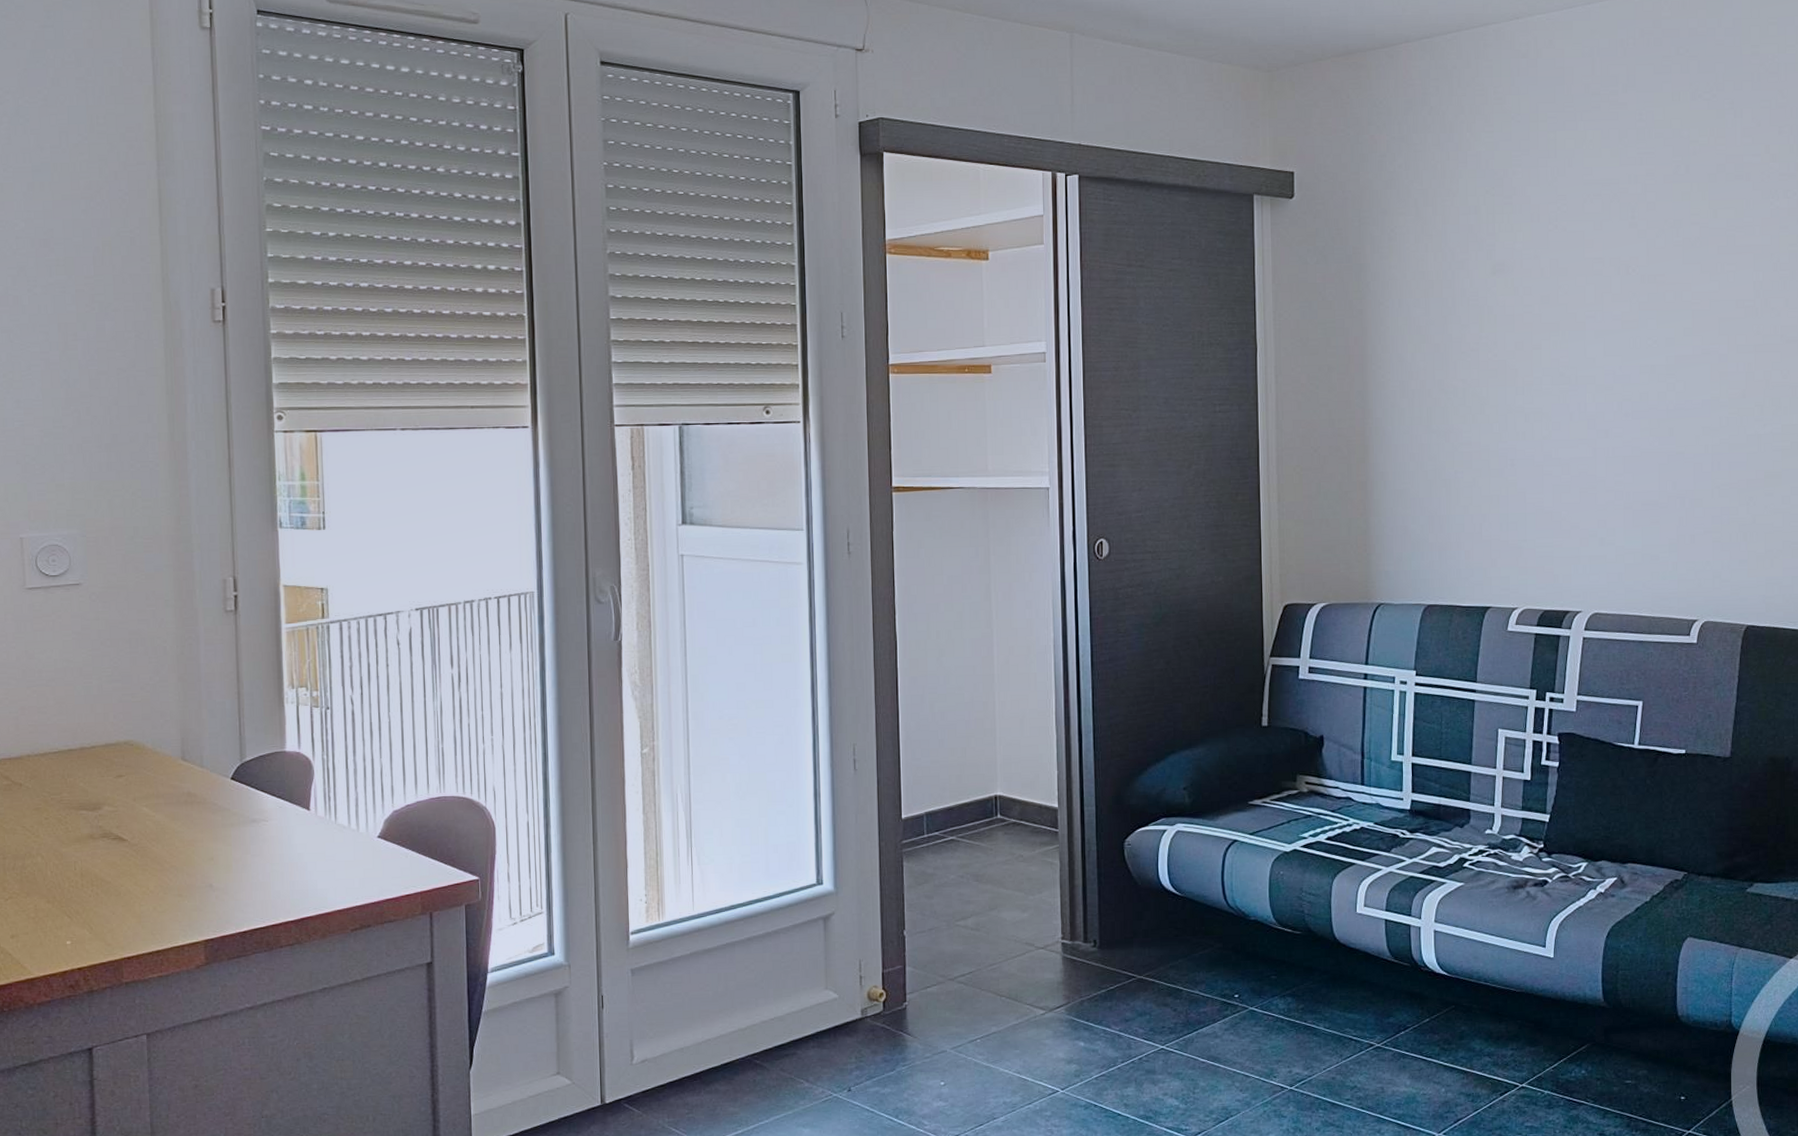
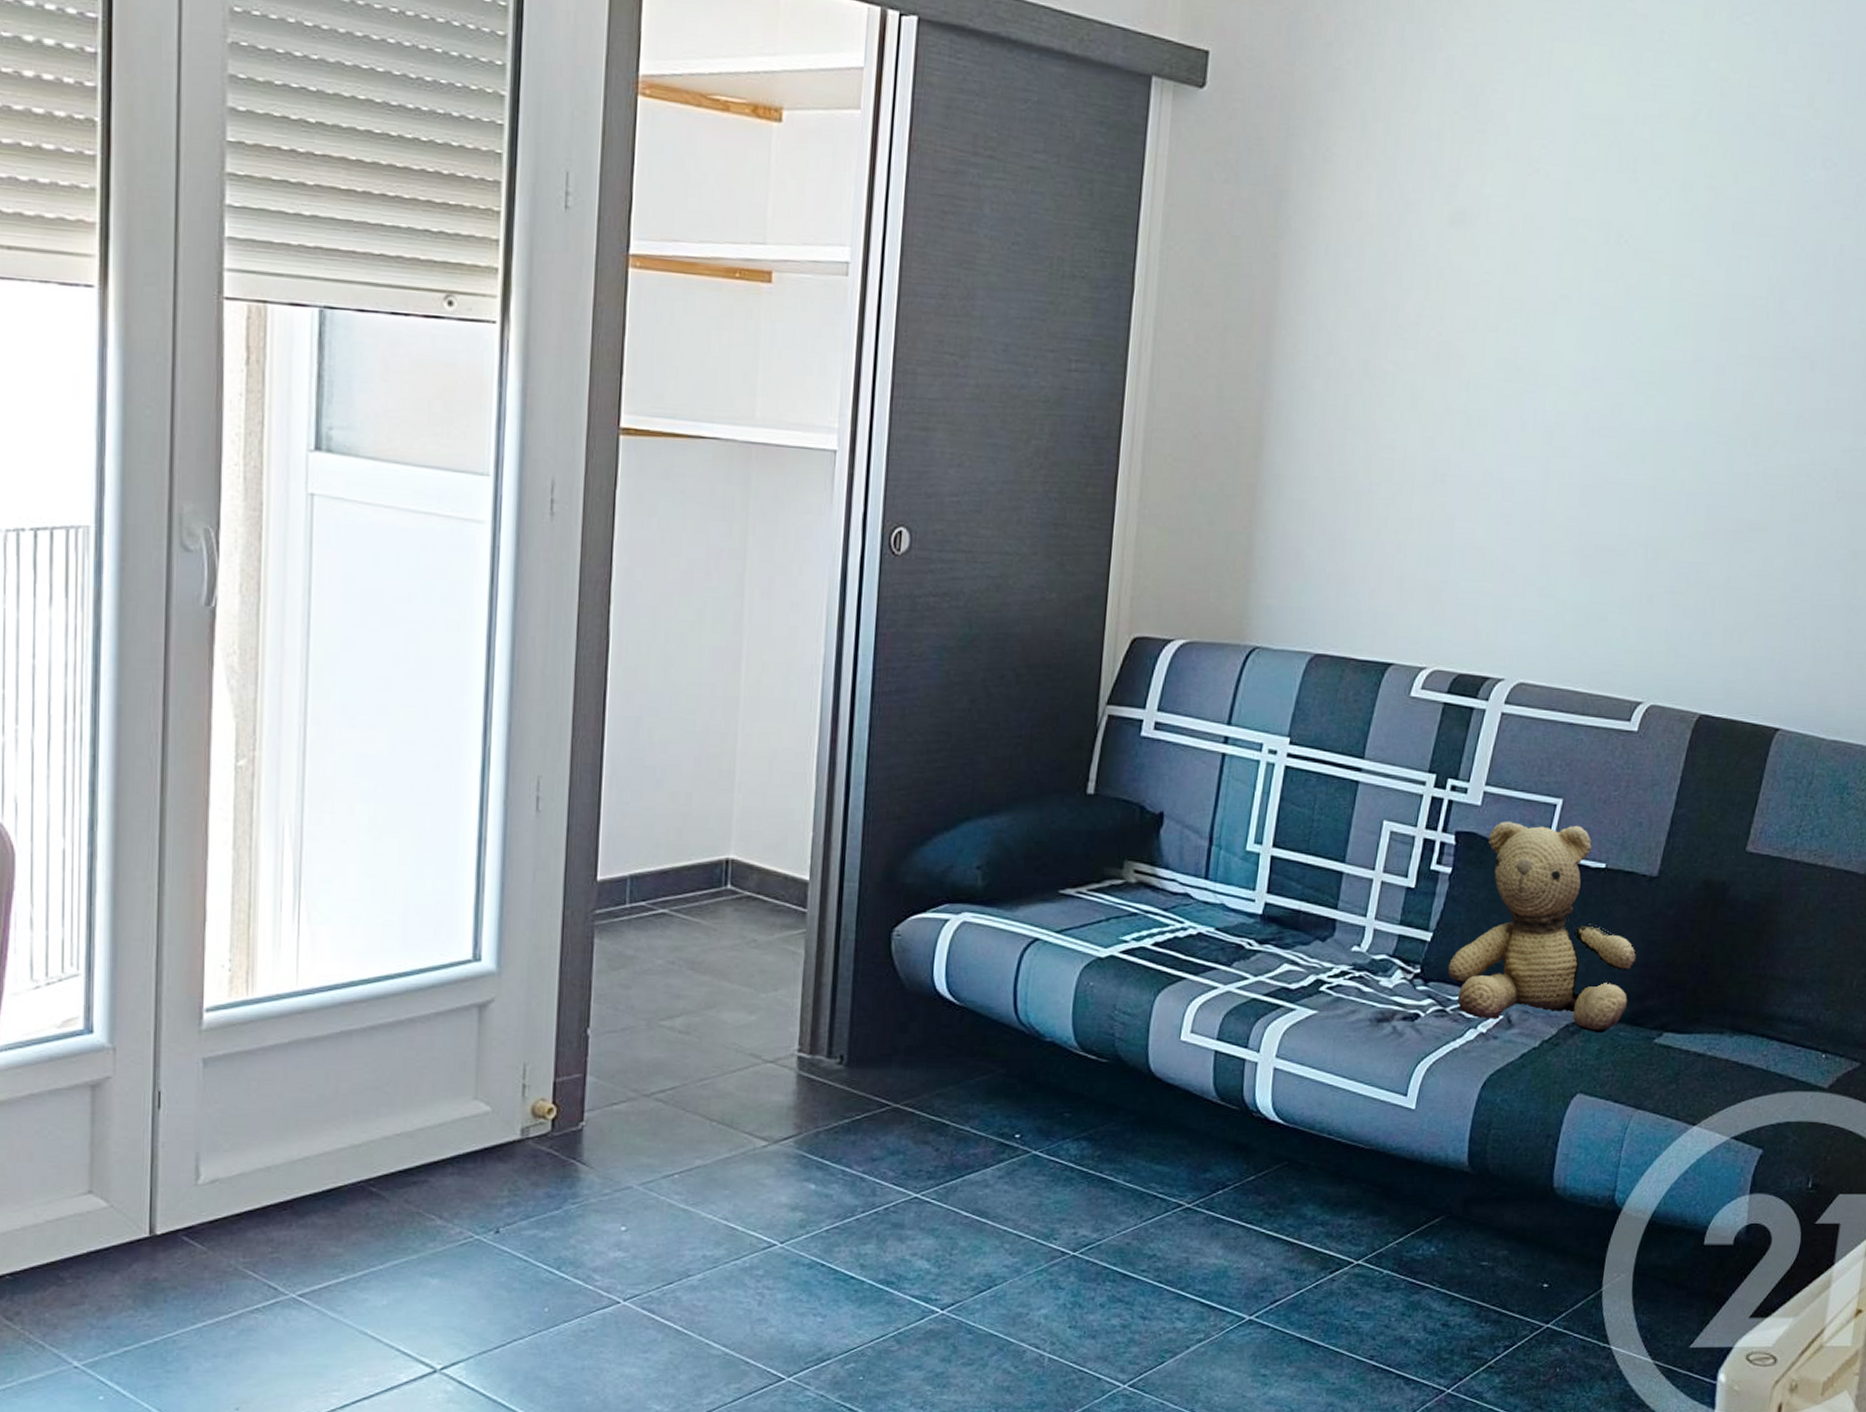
teddy bear: none [1566,721,1722,887] -> present [1448,821,1637,1033]

